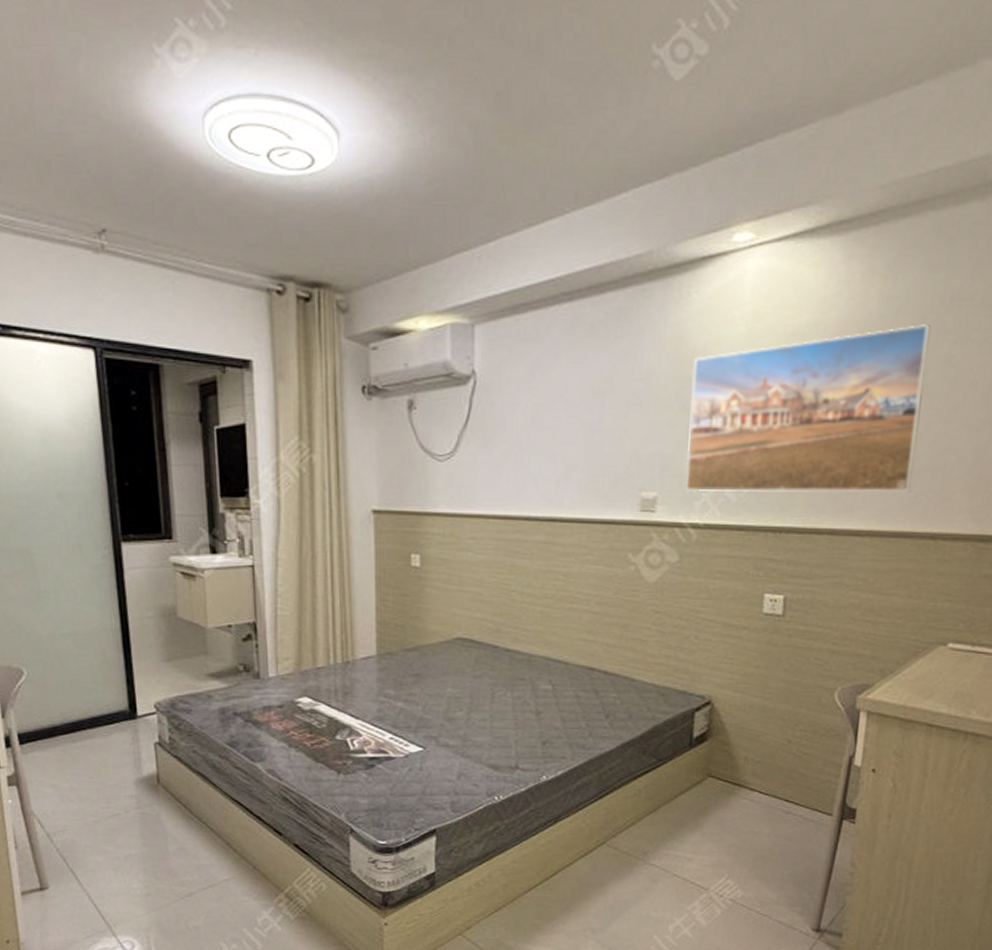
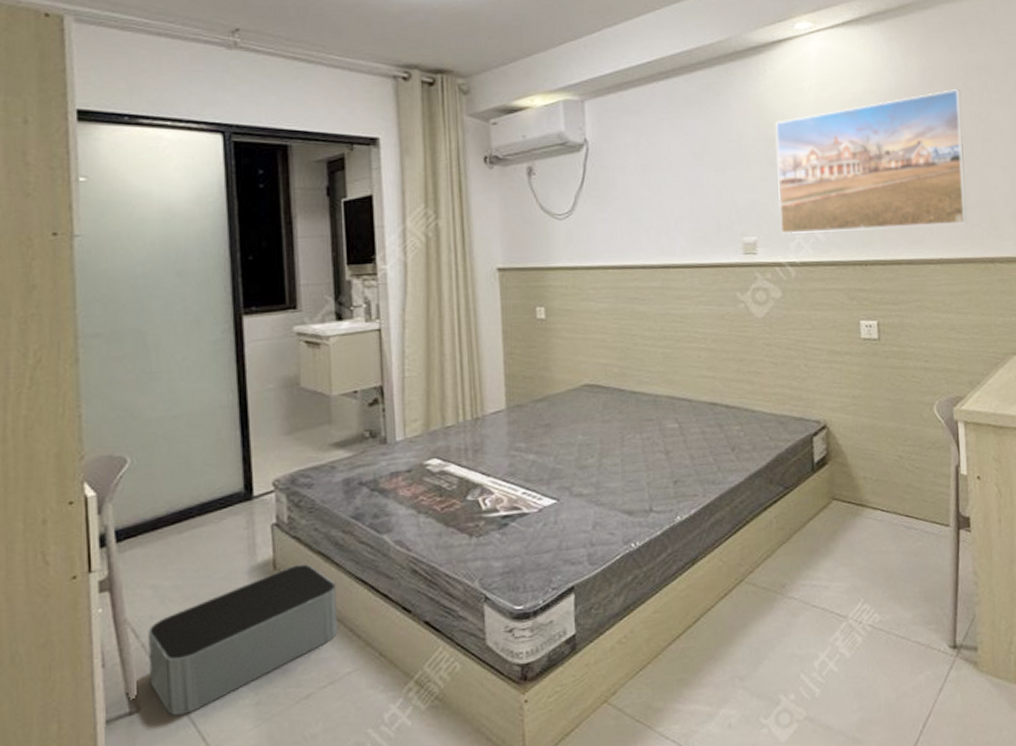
storage bin: none [51,781,215,897] -> present [148,564,337,716]

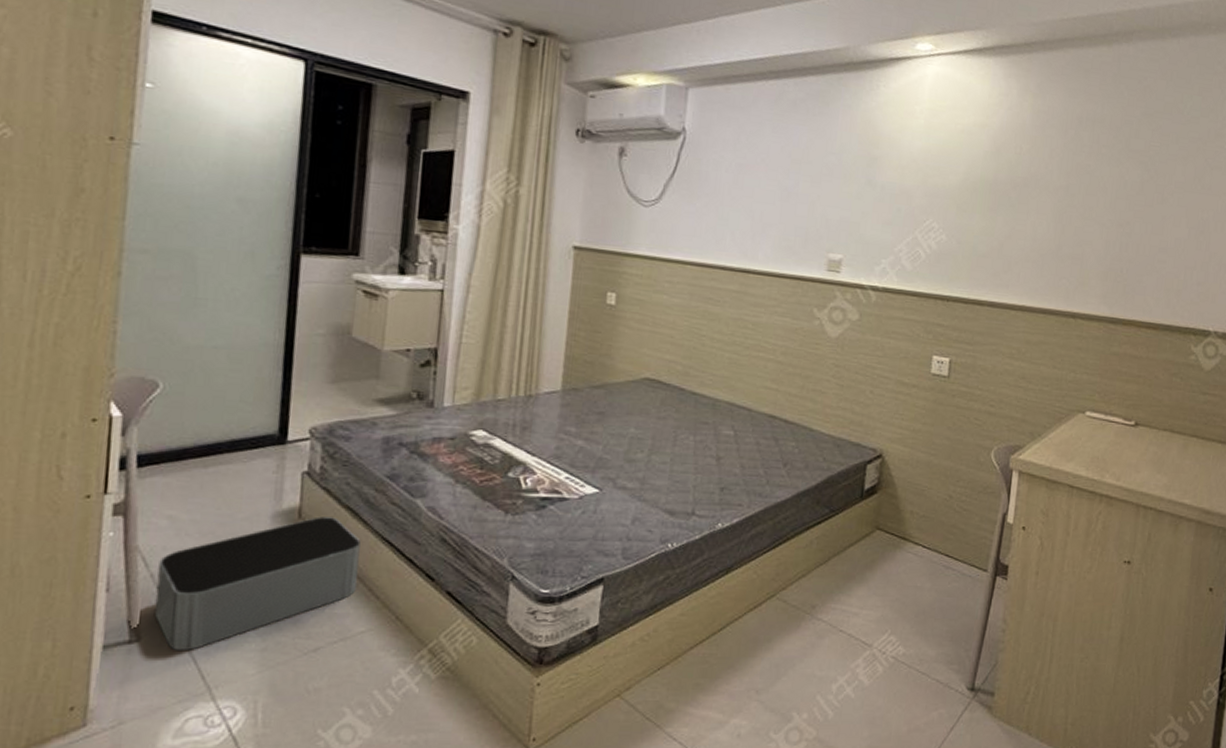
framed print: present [775,89,968,235] -> none [867,136,1071,276]

